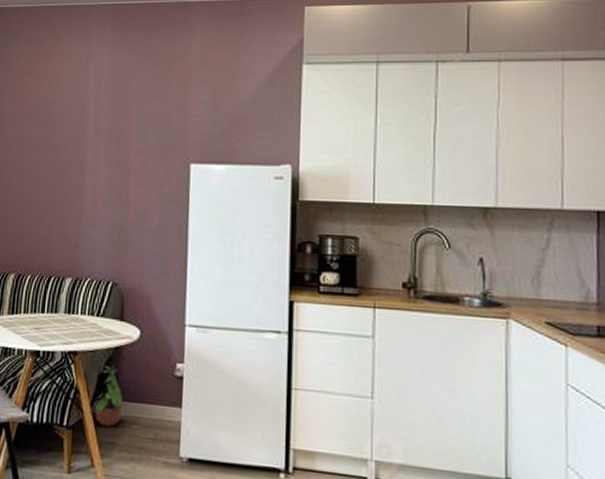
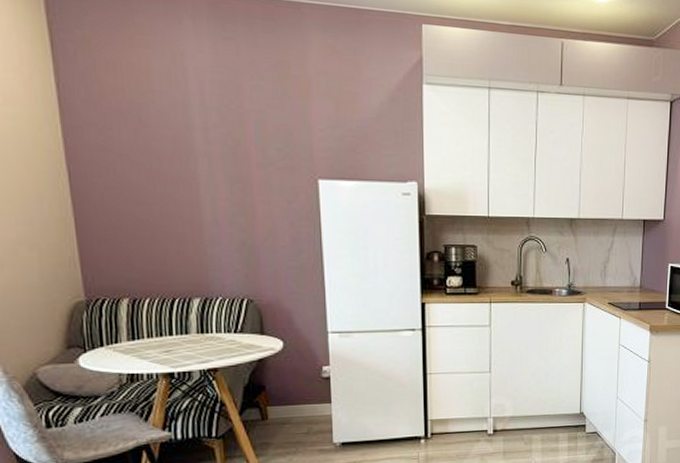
potted plant: present [93,365,124,427] -> none [242,376,274,430]

